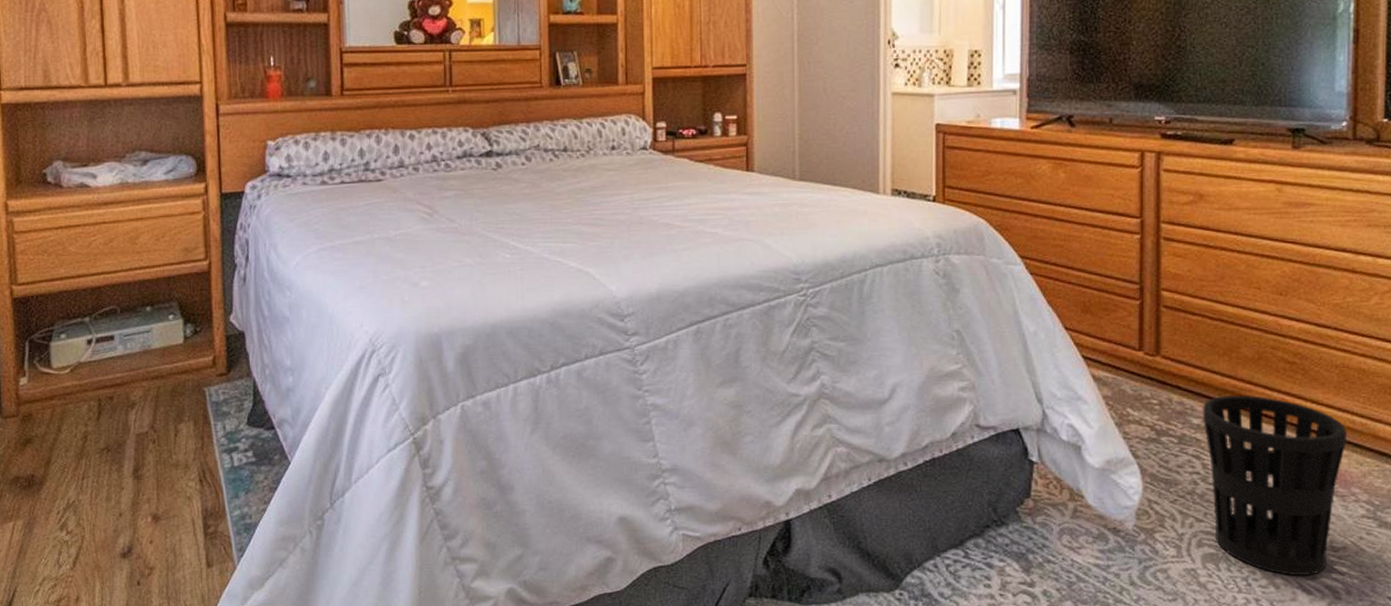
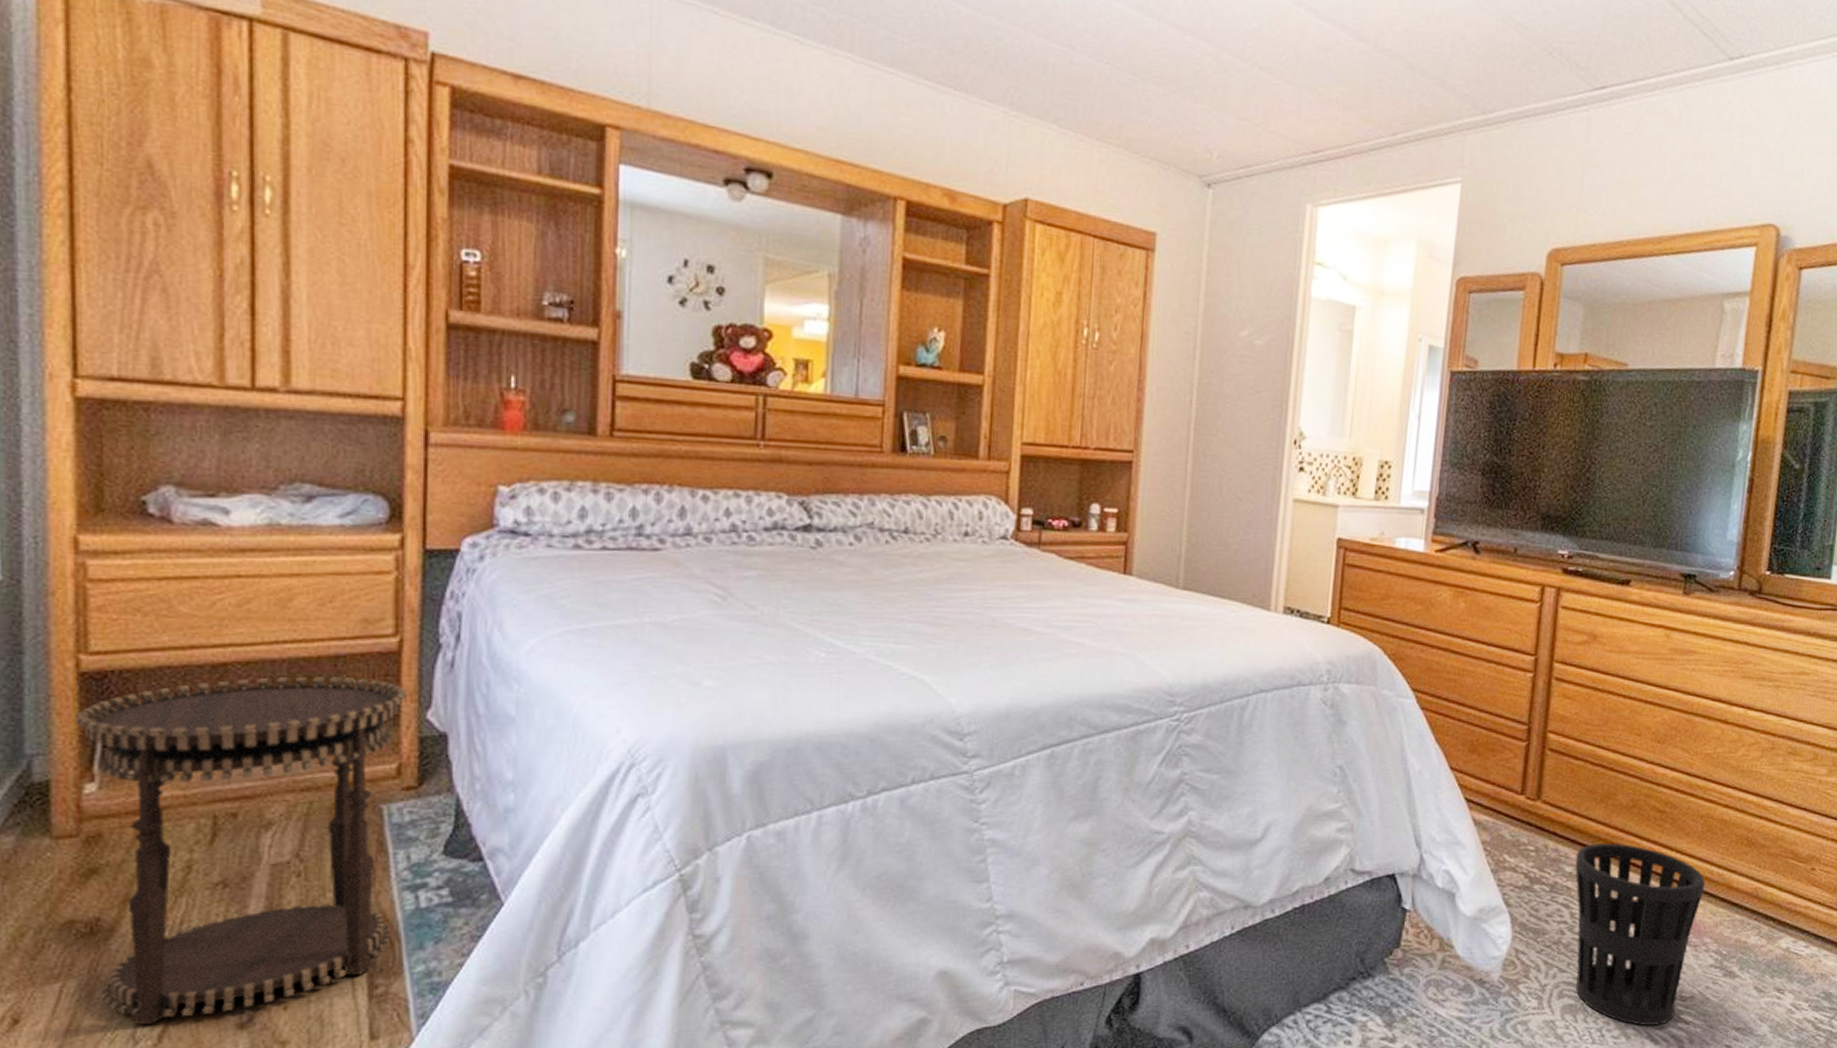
side table: none [12,293,216,554] -> present [75,676,407,1026]

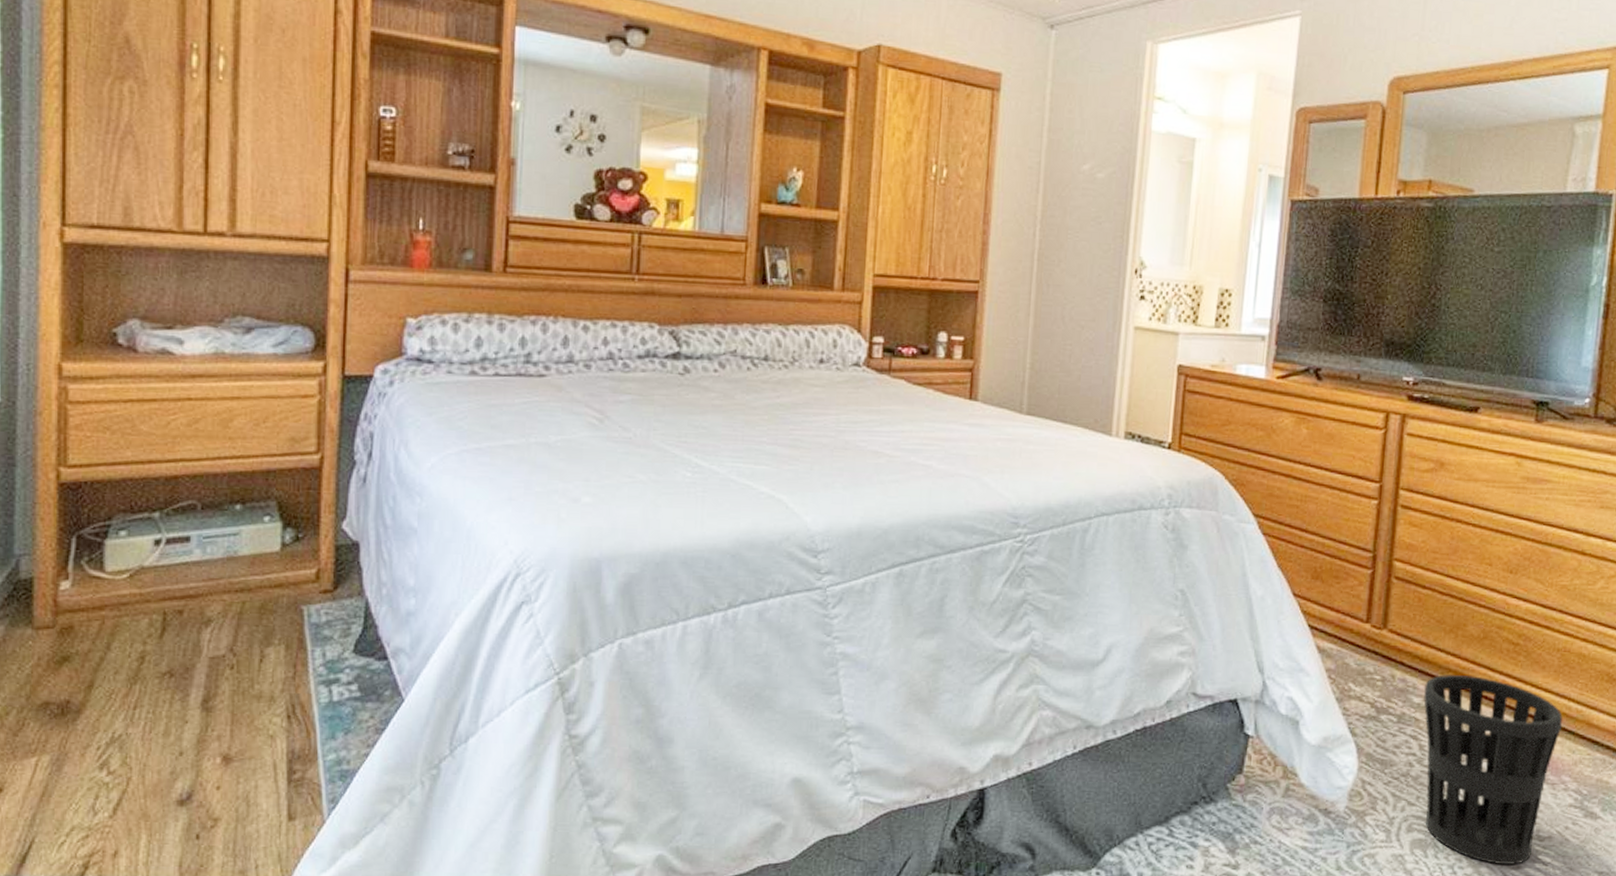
side table: present [75,676,407,1026] -> none [55,489,326,799]

